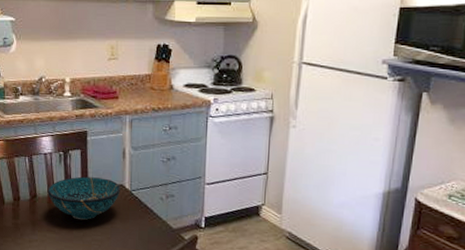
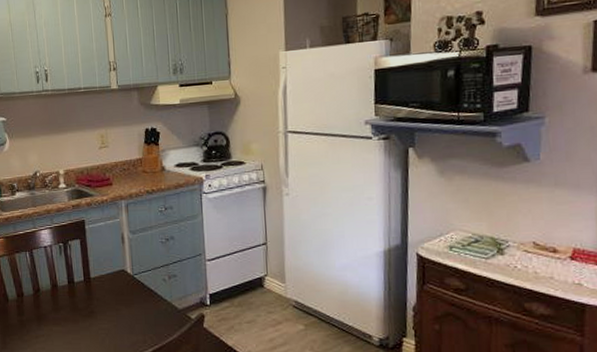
decorative bowl: present [47,176,121,220] -> none [50,265,123,310]

